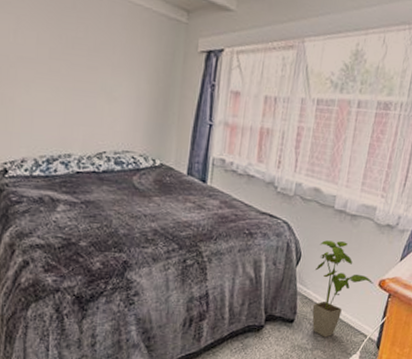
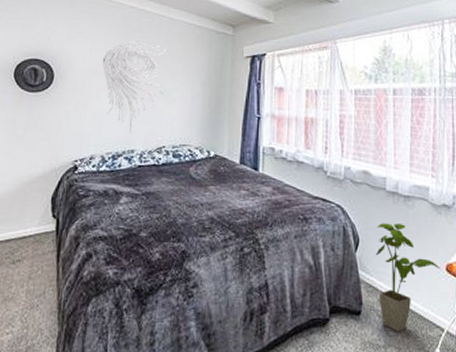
wall sculpture: none [31,21,109,136] -> present [103,41,167,134]

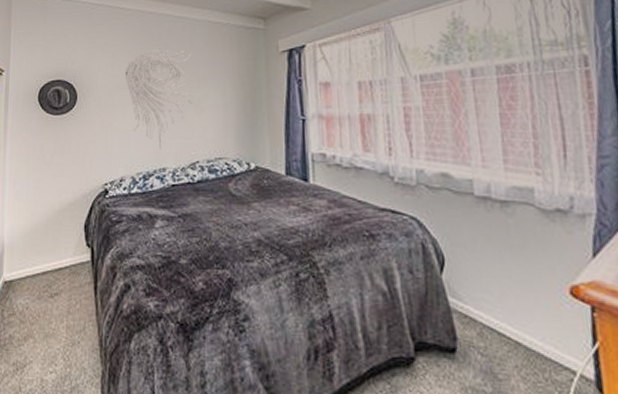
house plant: present [375,223,440,332] -> none [466,237,561,375]

